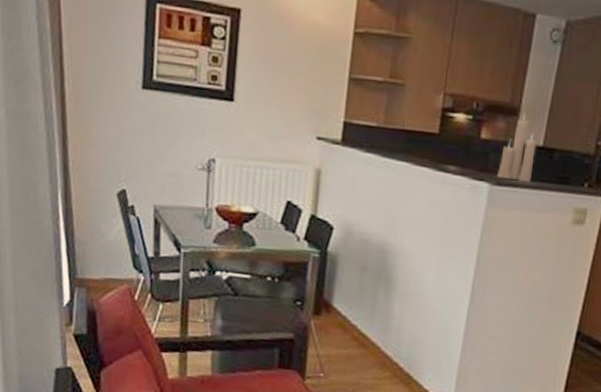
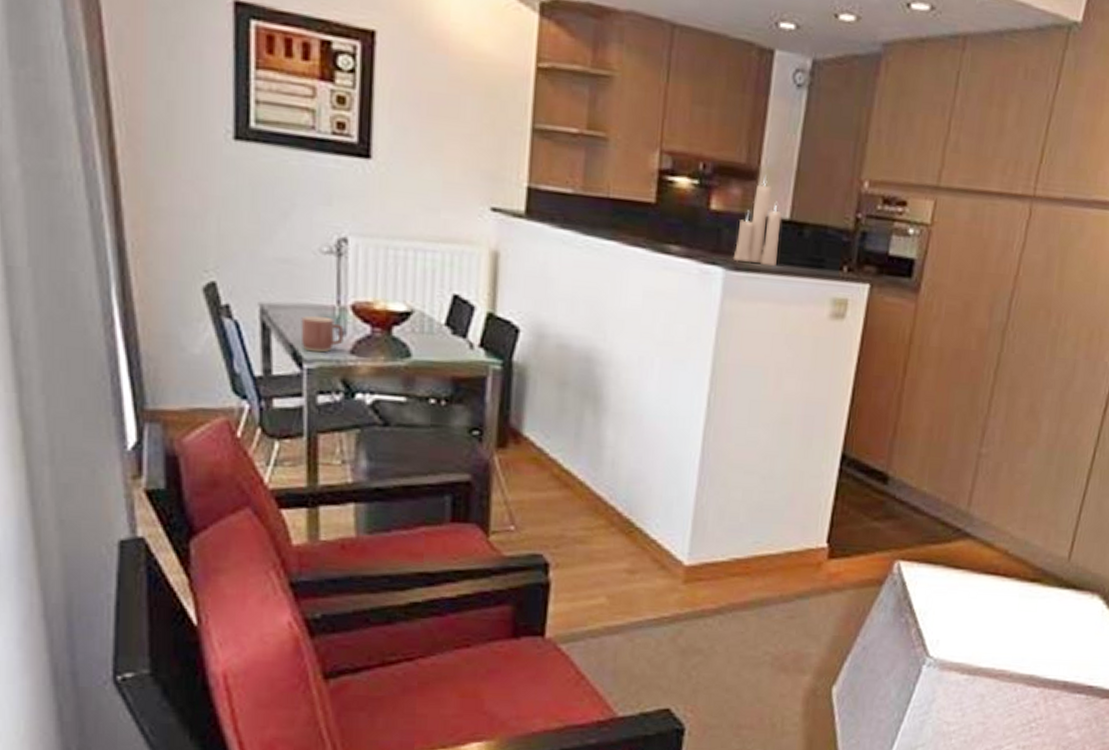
mug: none [180,214,210,241] -> present [300,315,344,353]

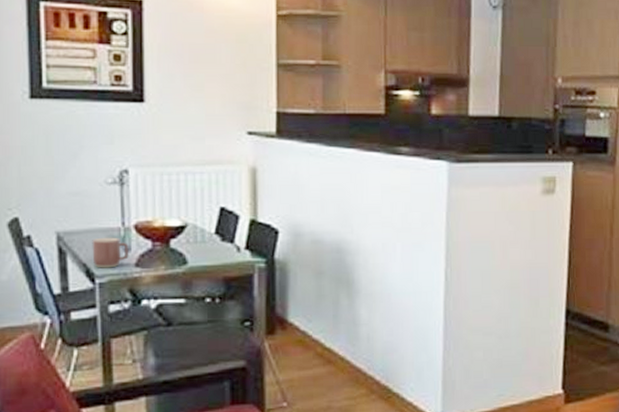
candle: present [732,176,782,266] -> none [454,82,492,155]

